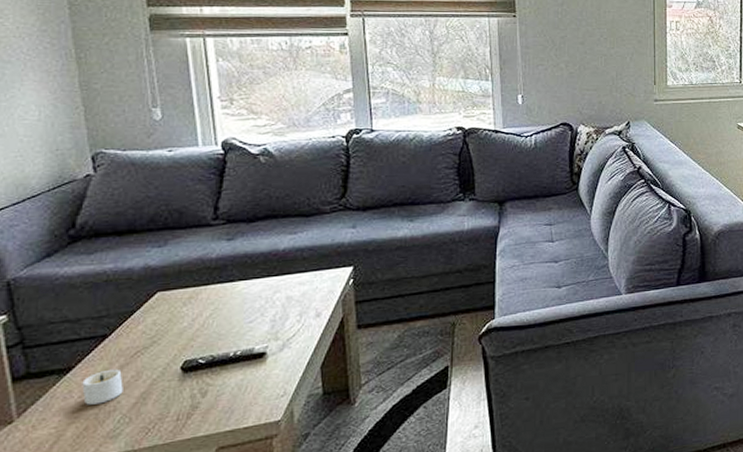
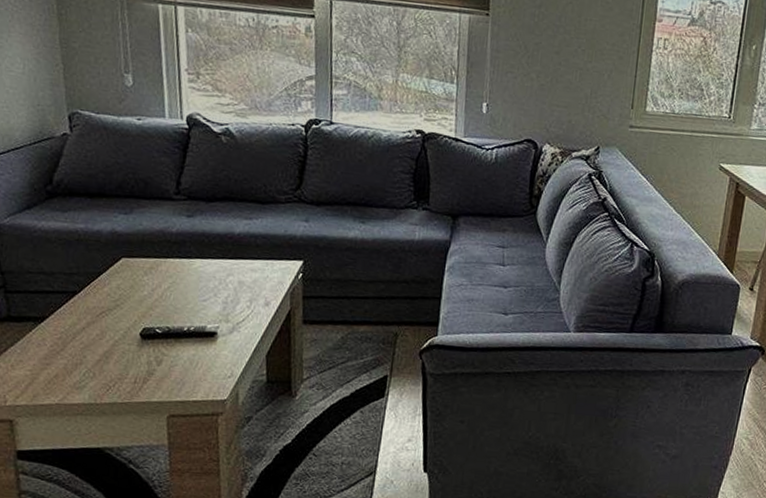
candle: present [82,369,123,405] -> none [54,324,89,356]

